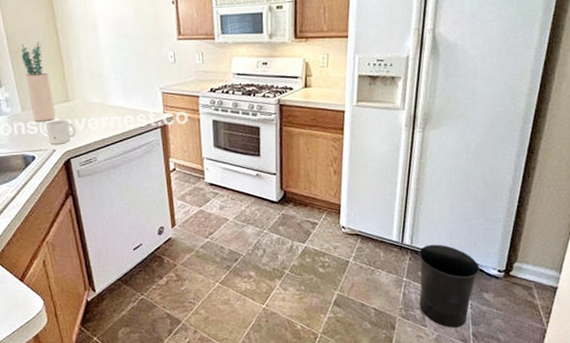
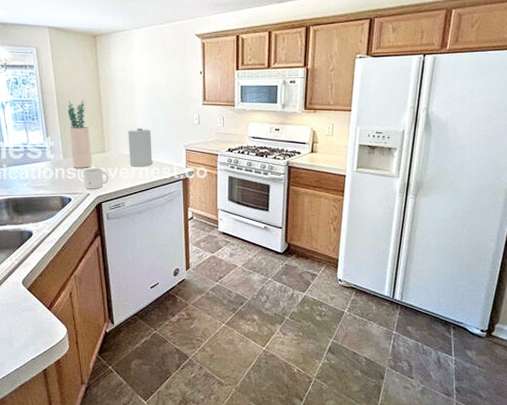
paper towel holder: none [93,71,125,117] -> present [128,128,152,168]
waste bin: present [419,244,479,328] -> none [407,301,464,381]

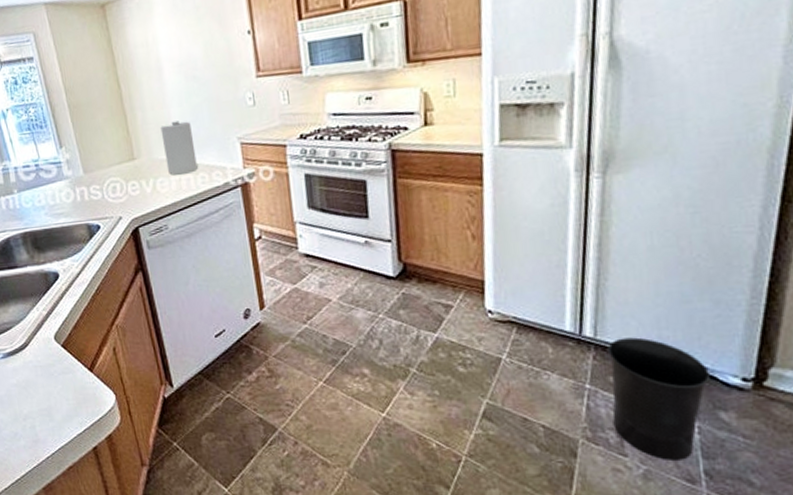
vase: present [67,100,92,168] -> none [80,93,121,185]
mug: present [83,168,109,189] -> none [110,181,144,211]
waste bin: none [407,301,464,381] -> present [608,337,710,460]

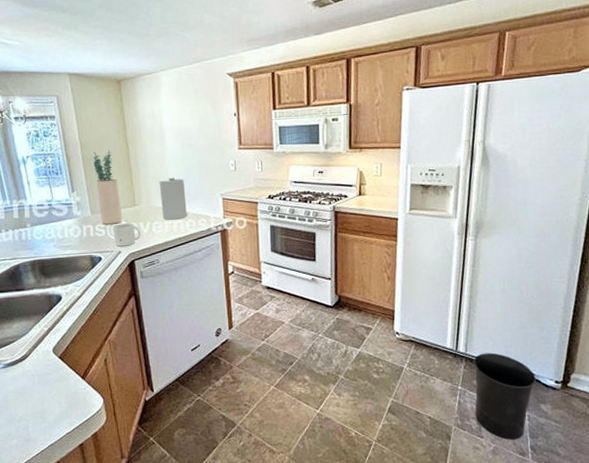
vase: none [80,93,121,185] -> present [93,150,122,225]
mug: none [110,181,144,211] -> present [113,223,141,247]

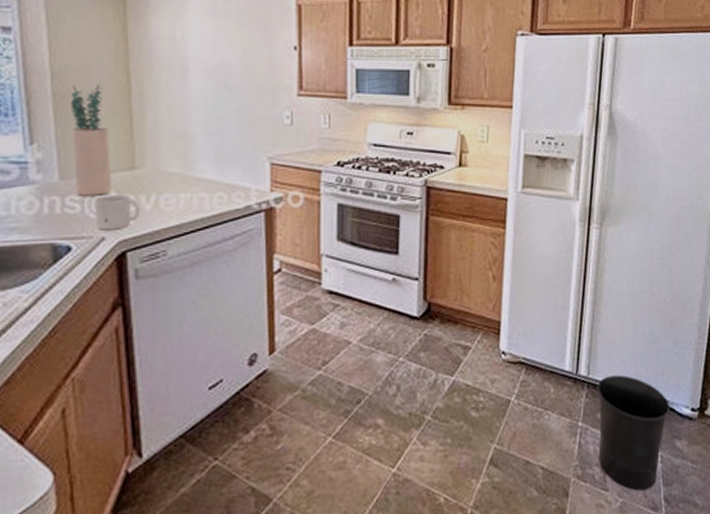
paper towel holder: present [159,177,187,221] -> none [175,130,216,194]

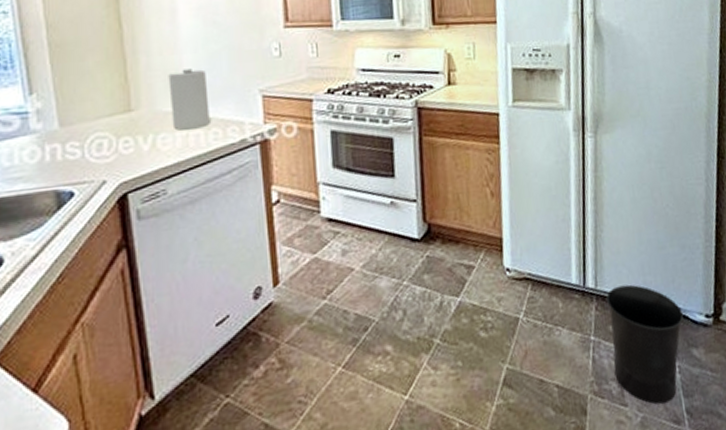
vase: present [70,84,112,196] -> none [65,31,110,142]
mug: present [94,195,141,230] -> none [94,137,139,174]
paper towel holder: none [175,130,216,194] -> present [168,68,210,131]

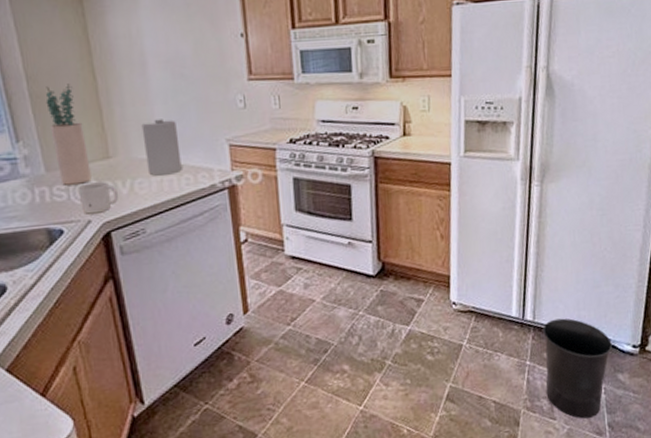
vase: none [65,31,110,142] -> present [45,83,92,185]
mug: none [94,137,139,174] -> present [78,181,119,214]

